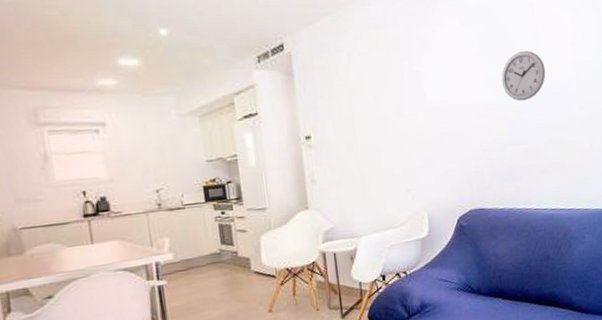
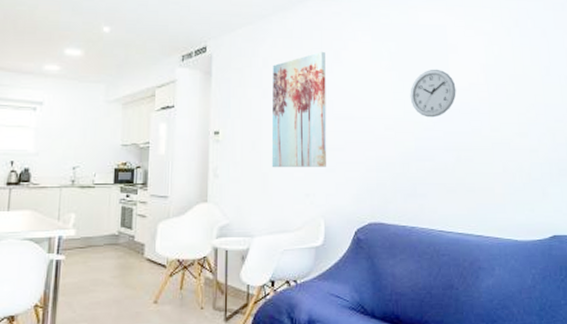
wall art: none [358,40,424,167] -> present [271,51,327,167]

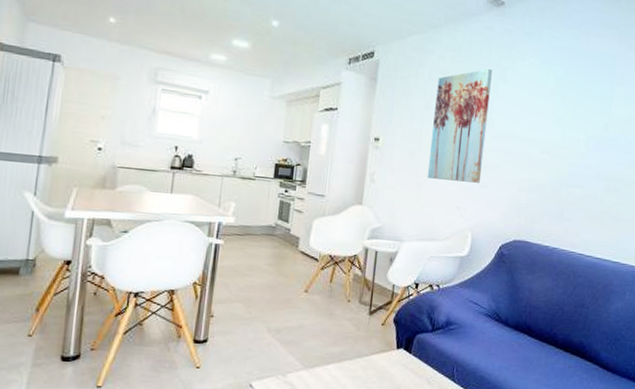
wall clock: present [410,69,456,118] -> none [570,98,617,146]

